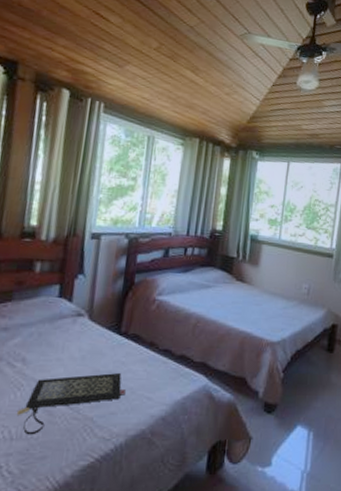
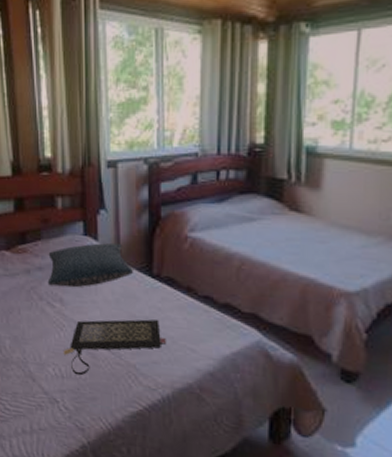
pillow: none [11,304,104,347] -> present [47,243,134,288]

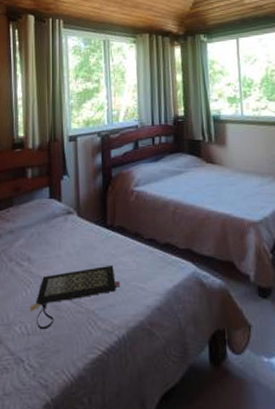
pillow: present [47,243,134,288] -> none [17,203,92,247]

